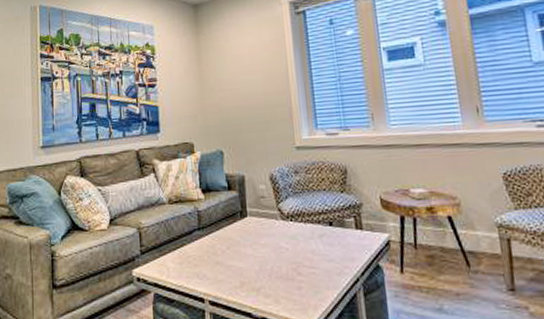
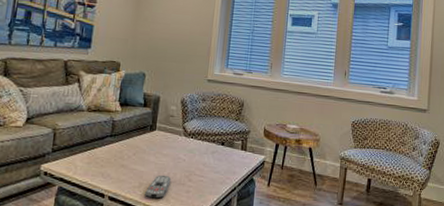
remote control: none [249,269,276,300] -> present [145,174,171,199]

